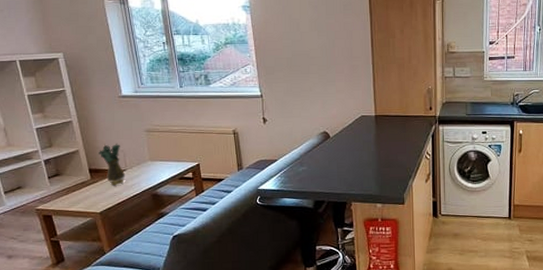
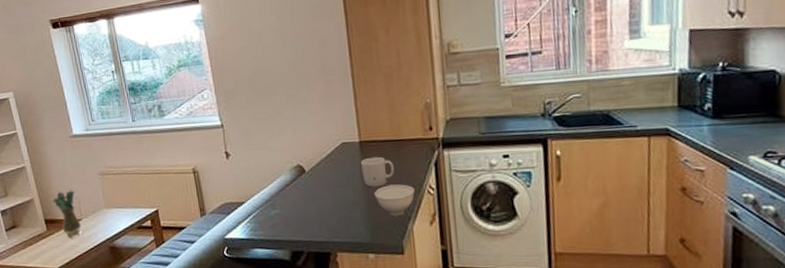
mug: none [374,128,401,152] -> present [360,156,394,187]
bowl: none [384,150,415,175] -> present [373,184,415,217]

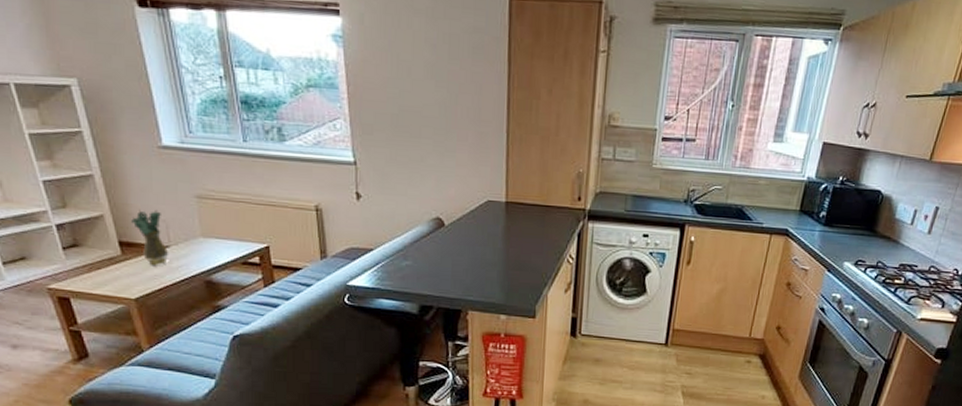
mug: present [360,156,394,187] -> none [503,219,537,250]
bowl: present [373,184,415,217] -> none [513,249,554,282]

